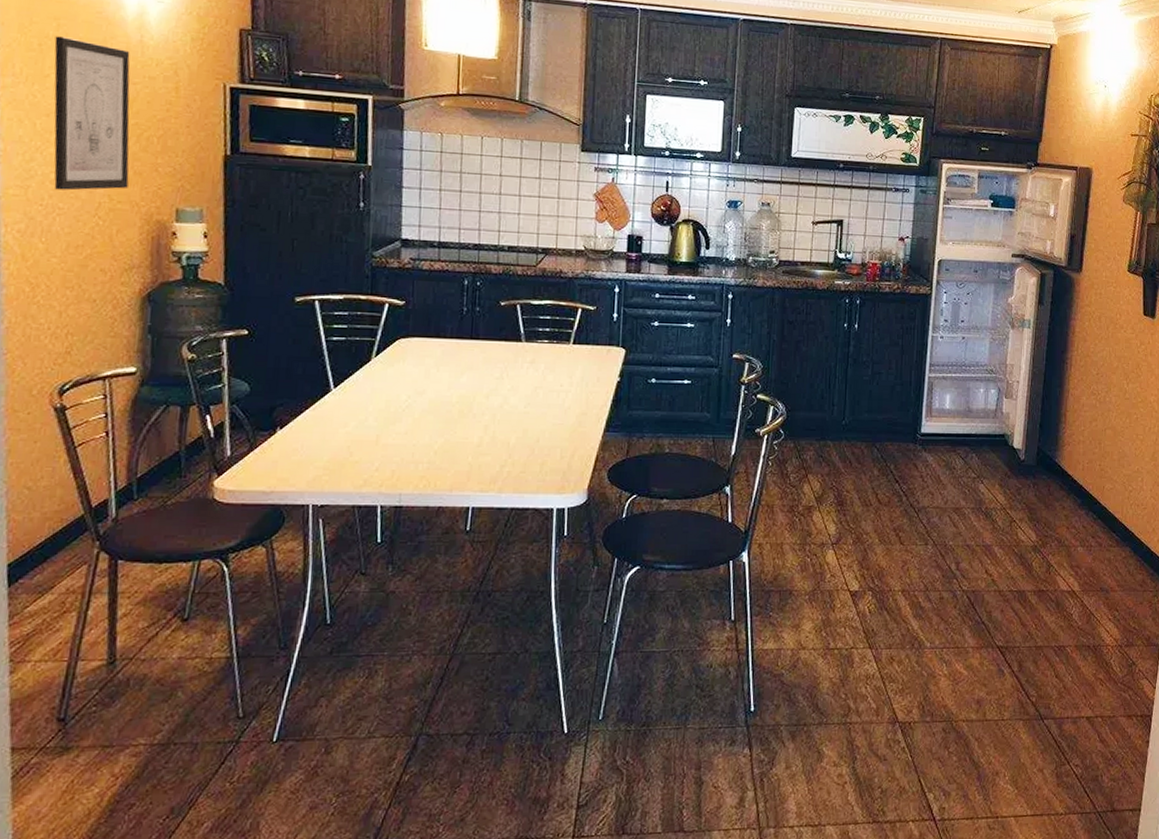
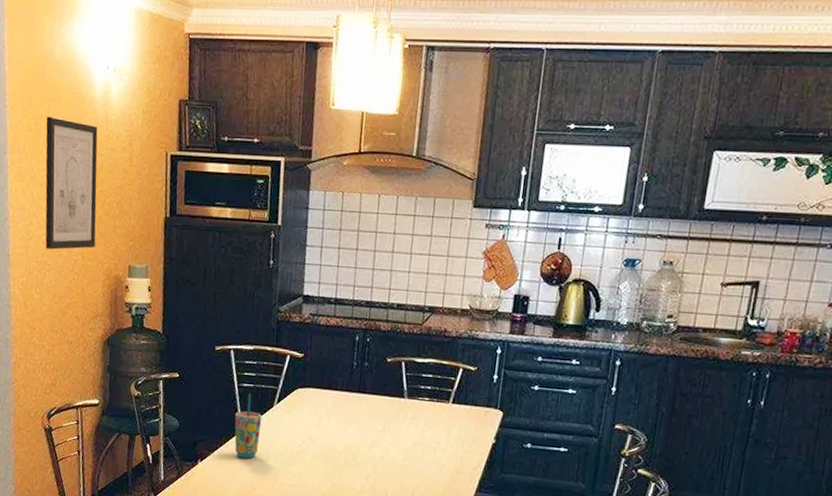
cup: none [322,348,358,421] -> present [234,393,262,459]

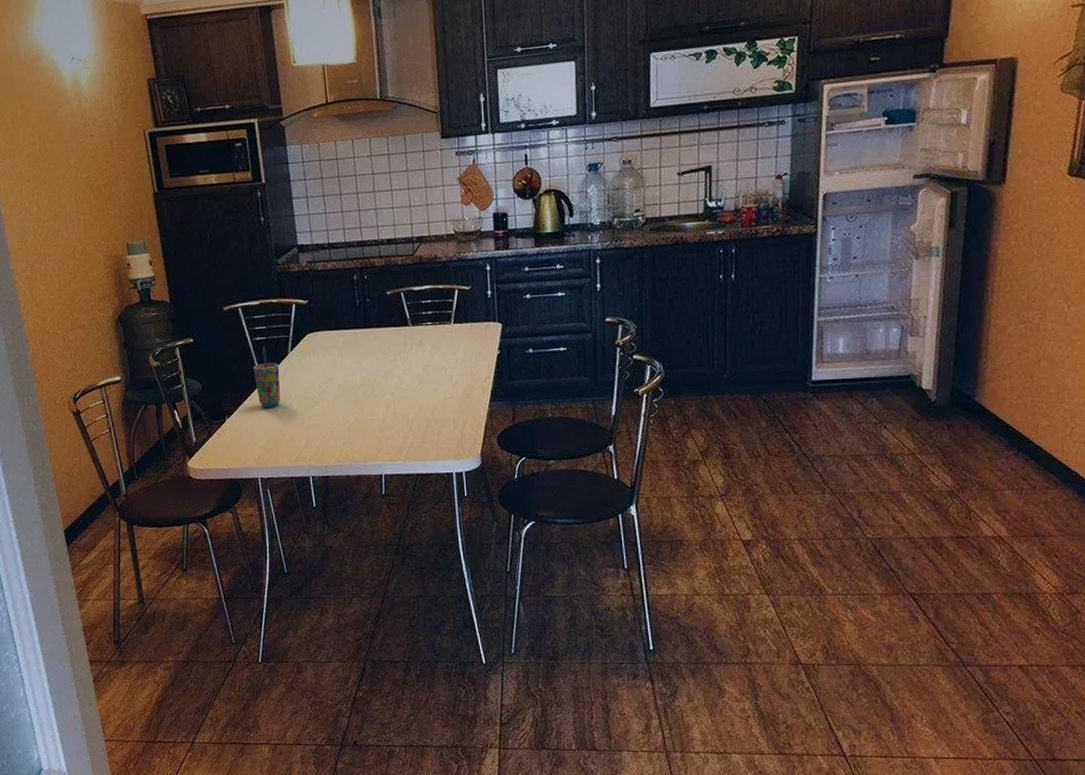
wall art: present [45,117,98,250] -> none [22,113,91,241]

